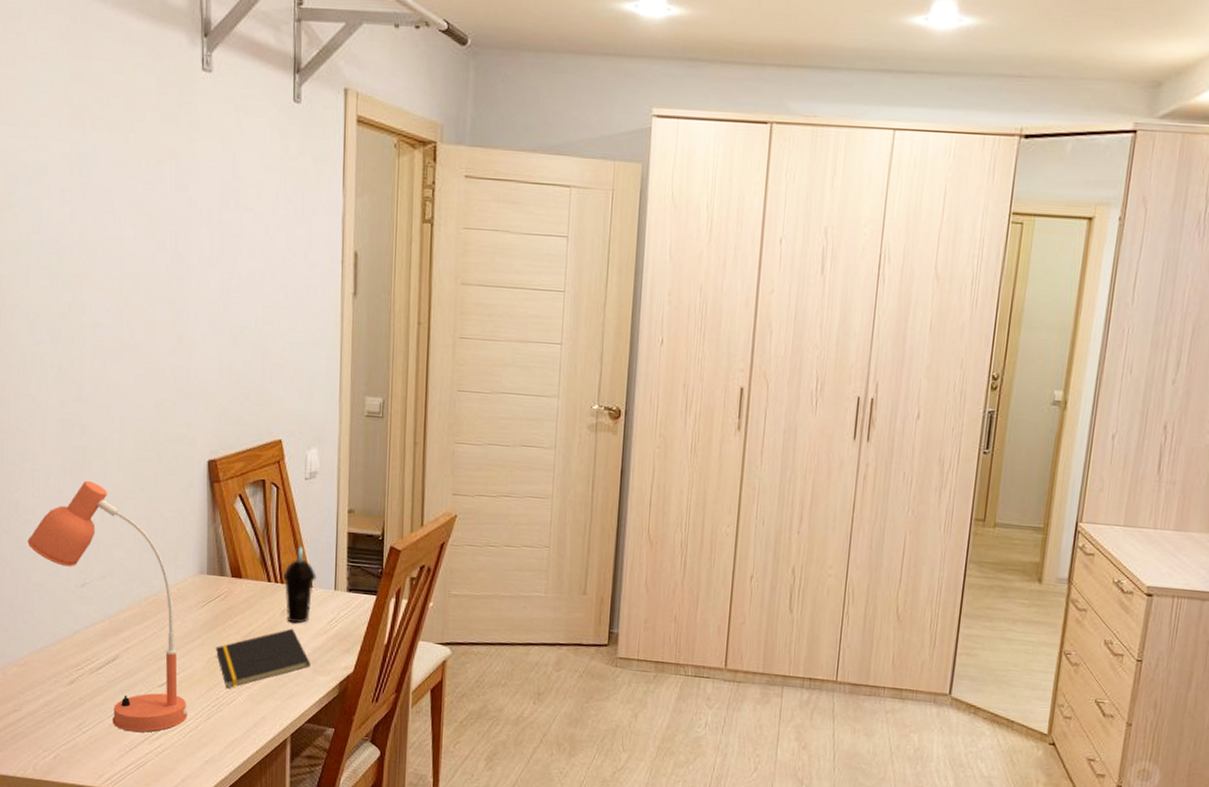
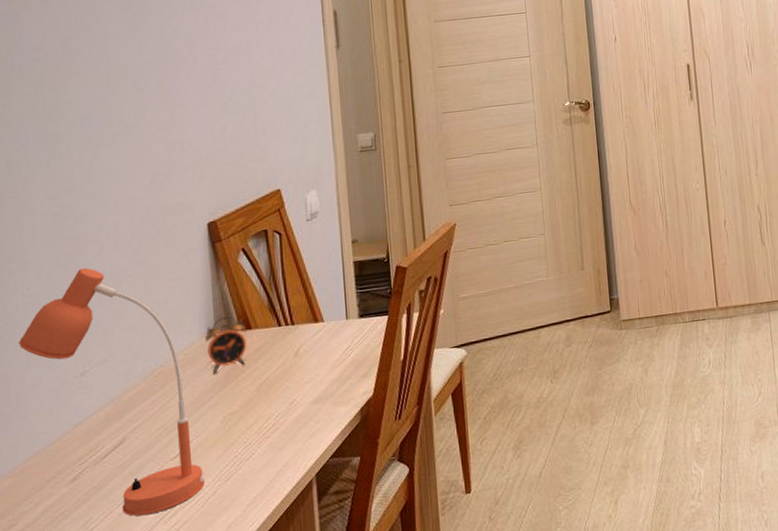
alarm clock: none [196,560,237,614] -> present [204,316,247,374]
notepad: present [215,628,310,689] -> none [229,366,329,444]
cup: present [282,546,317,624] -> none [292,285,327,362]

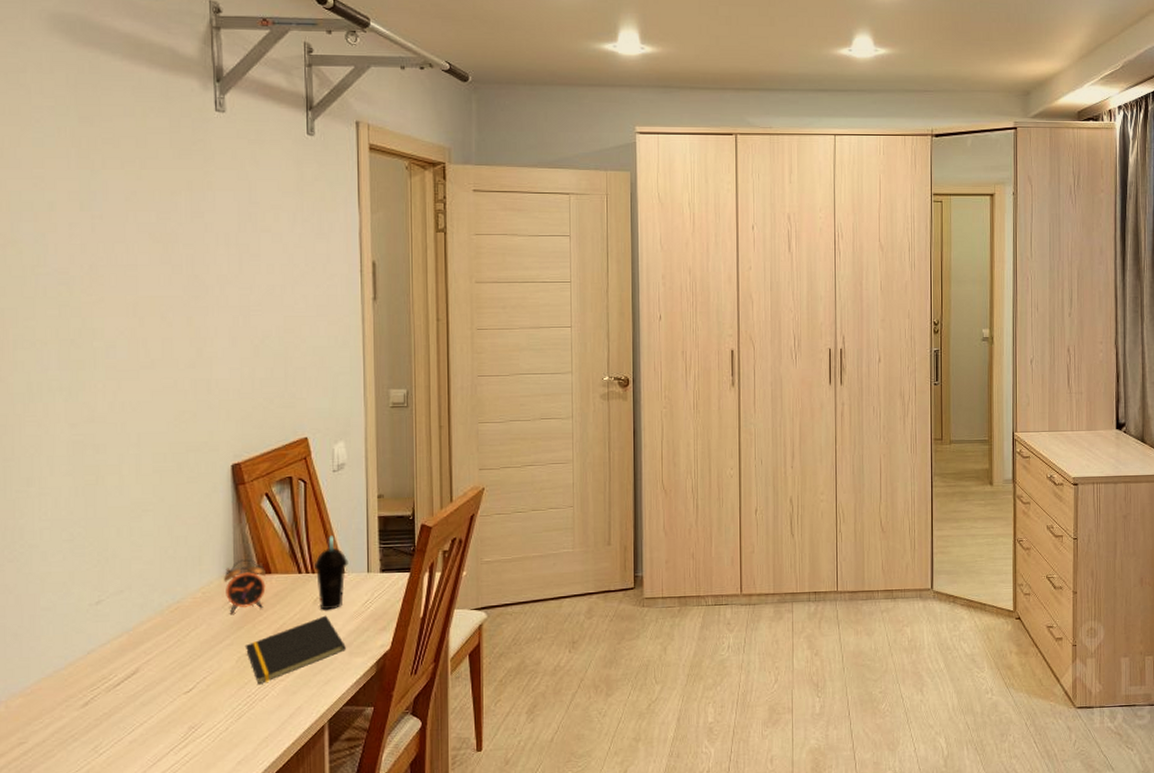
desk lamp: present [19,268,205,517] -> none [34,499,217,745]
notepad: none [229,366,329,444] -> present [245,615,346,685]
cup: none [292,285,327,362] -> present [313,536,349,610]

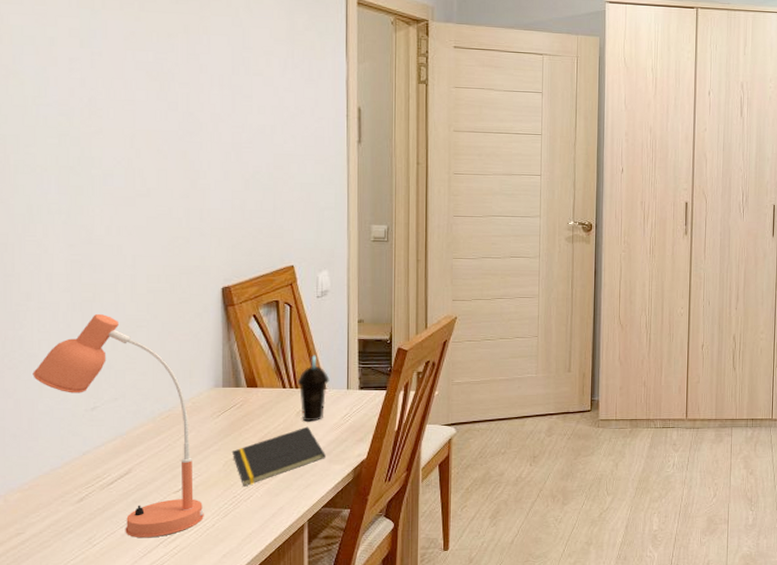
desk lamp: none [34,499,217,745] -> present [33,314,204,538]
alarm clock: present [223,559,266,614] -> none [212,374,252,423]

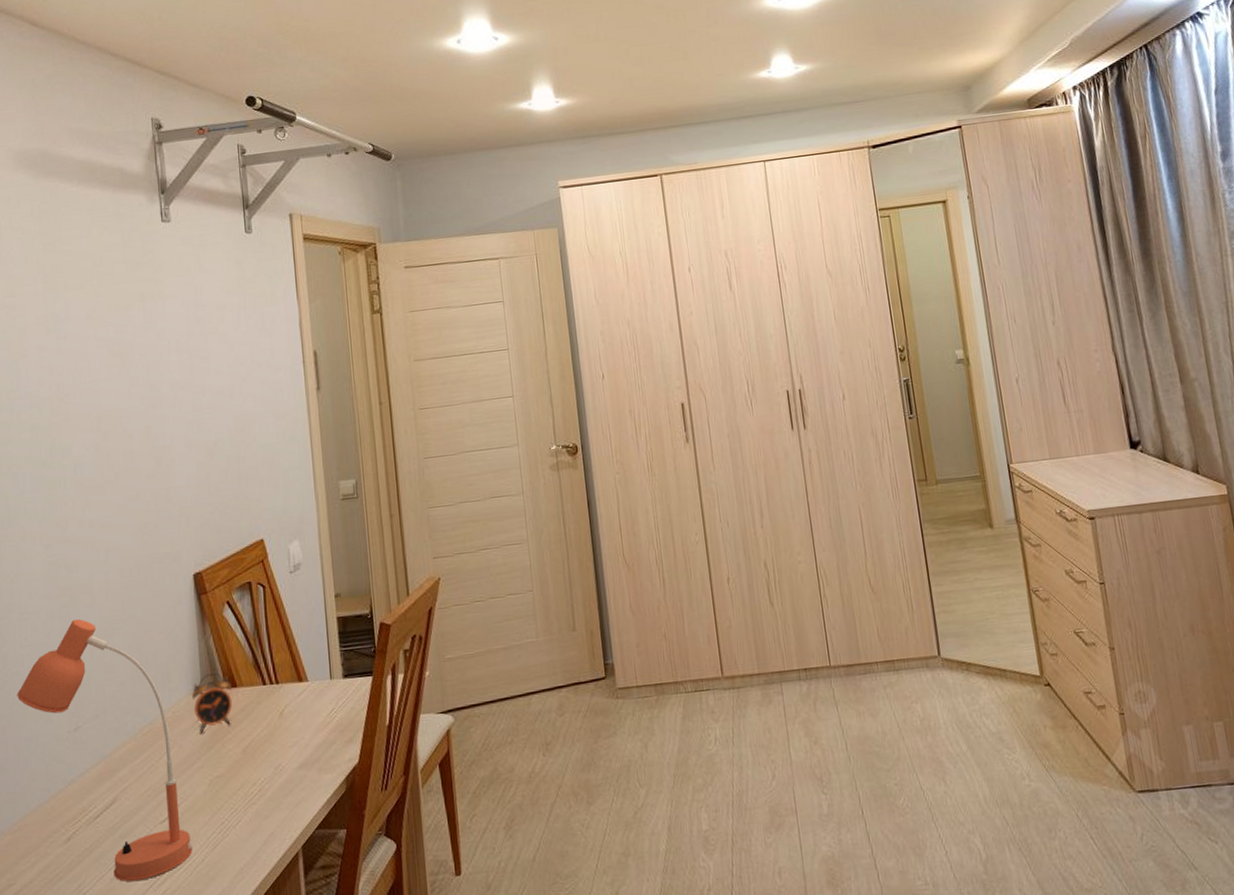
alarm clock: none [212,374,252,423] -> present [191,673,233,734]
notepad: present [231,426,325,487] -> none [215,729,314,810]
cup: present [297,355,330,422] -> none [277,641,311,724]

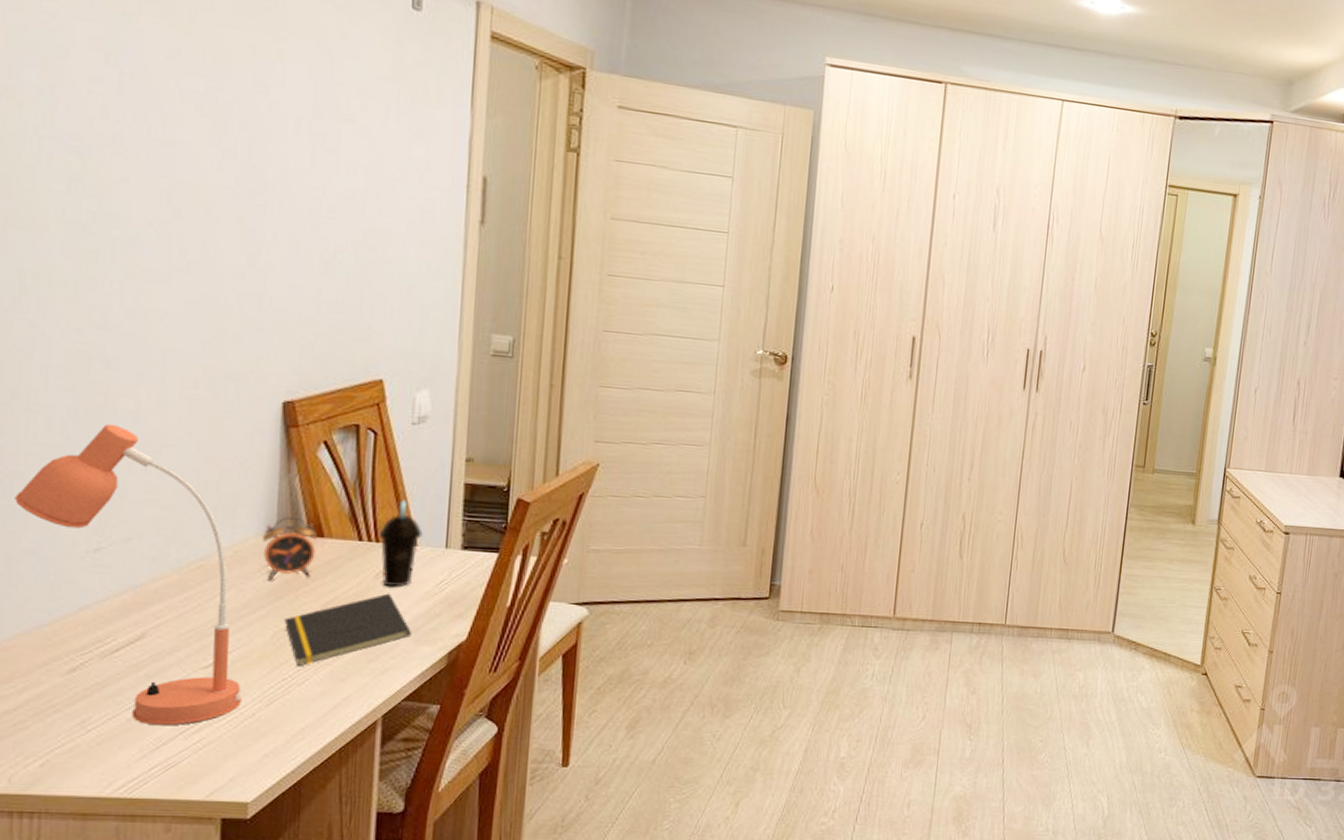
notepad: none [215,729,314,810] -> present [283,593,411,667]
cup: none [277,641,311,724] -> present [378,500,423,588]

